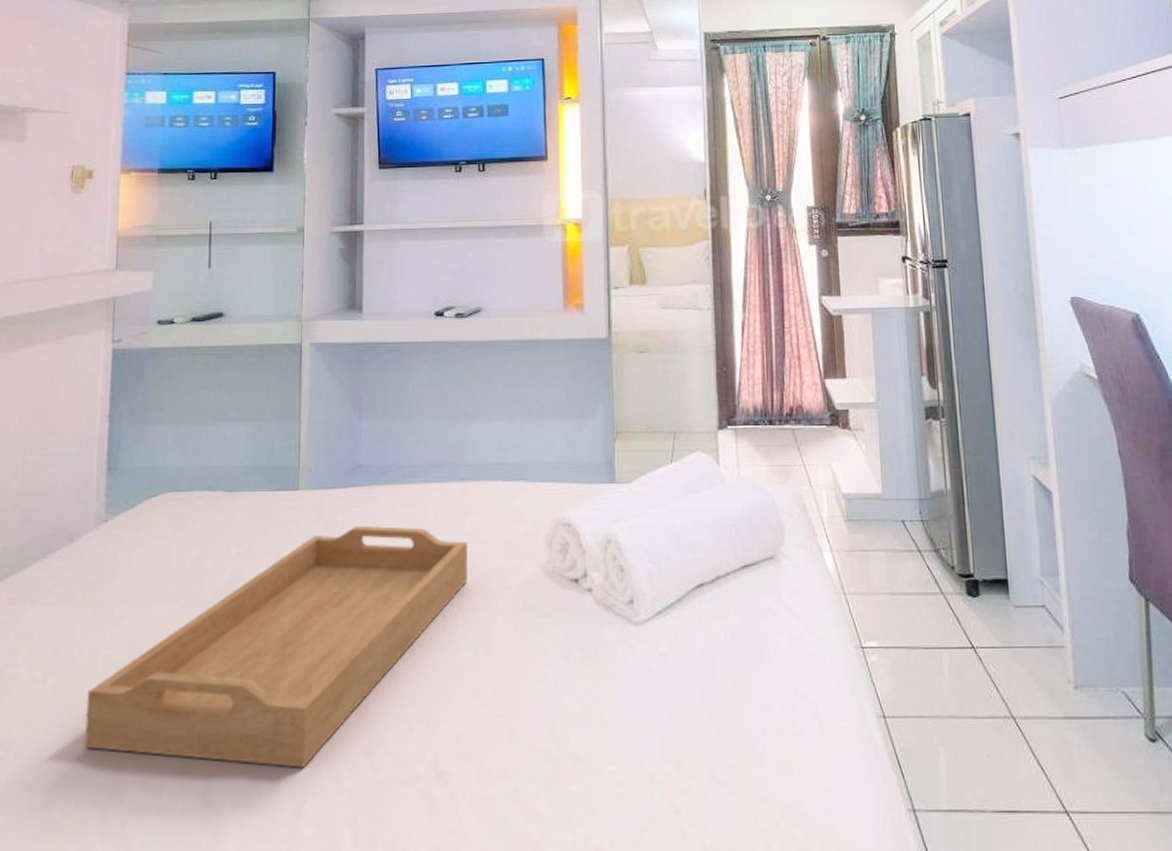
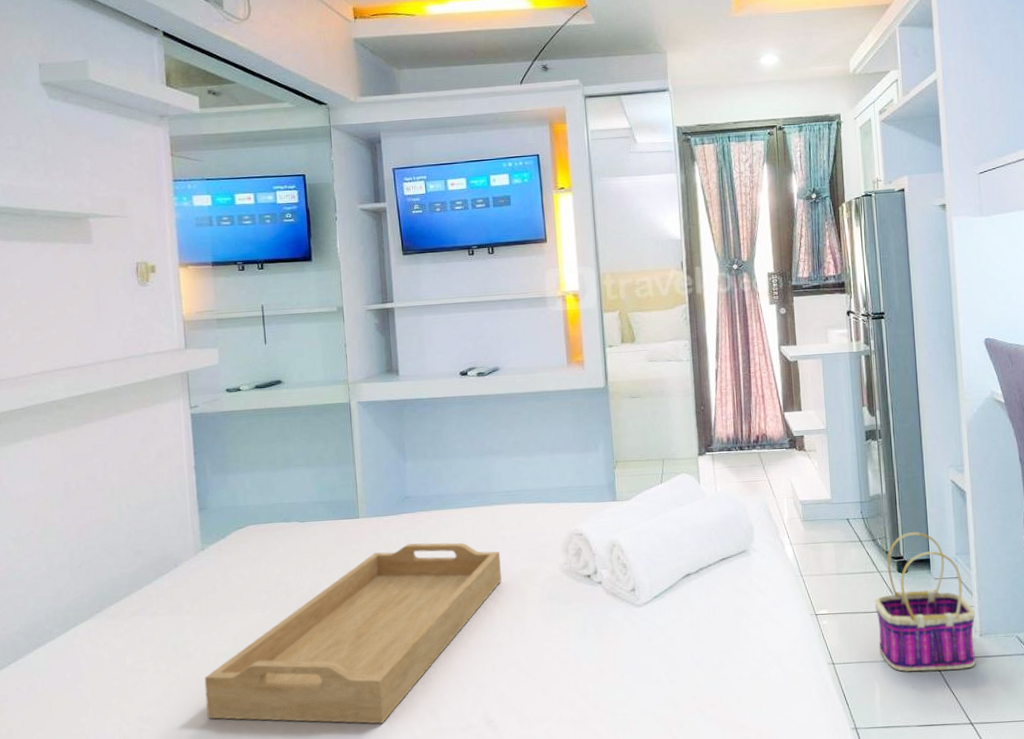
basket: none [937,542,1070,734] -> present [874,532,976,672]

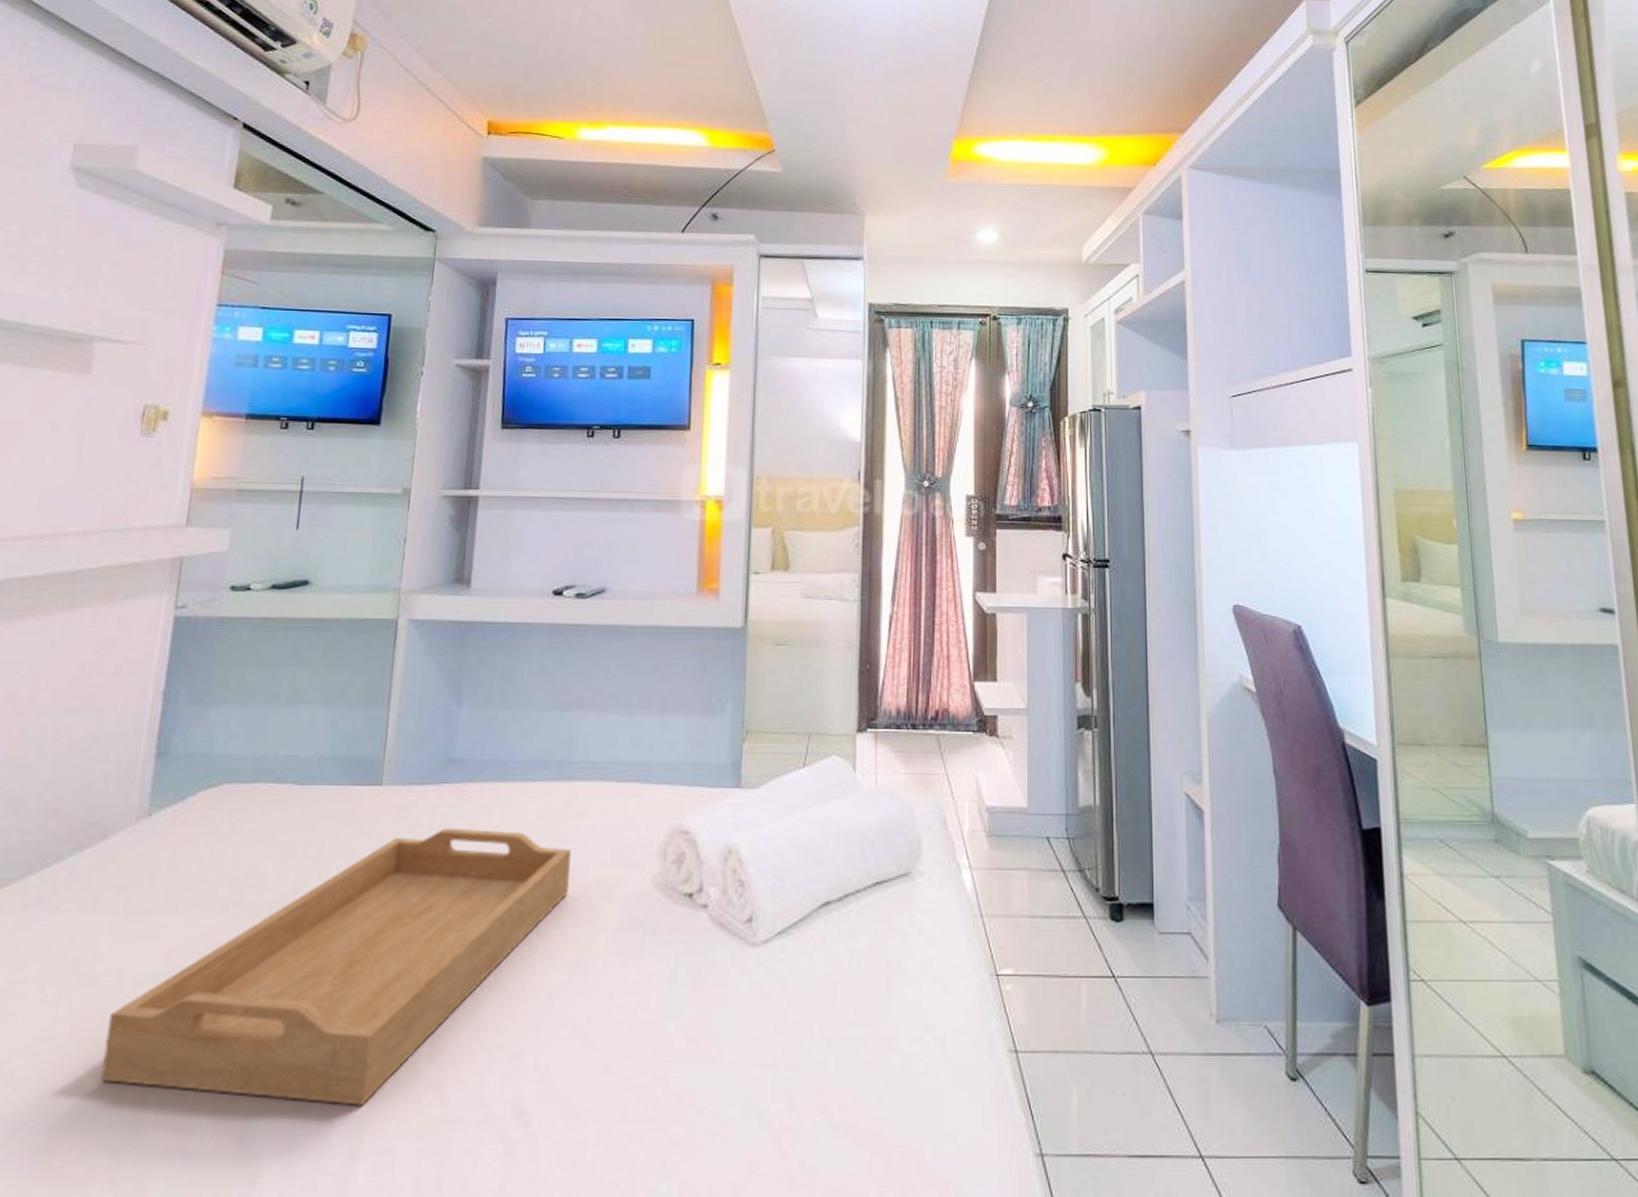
basket: present [874,532,976,672] -> none [1077,863,1211,1071]

